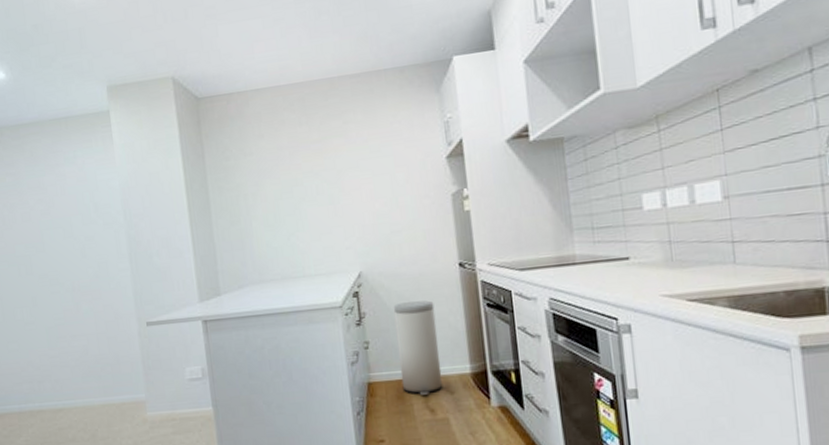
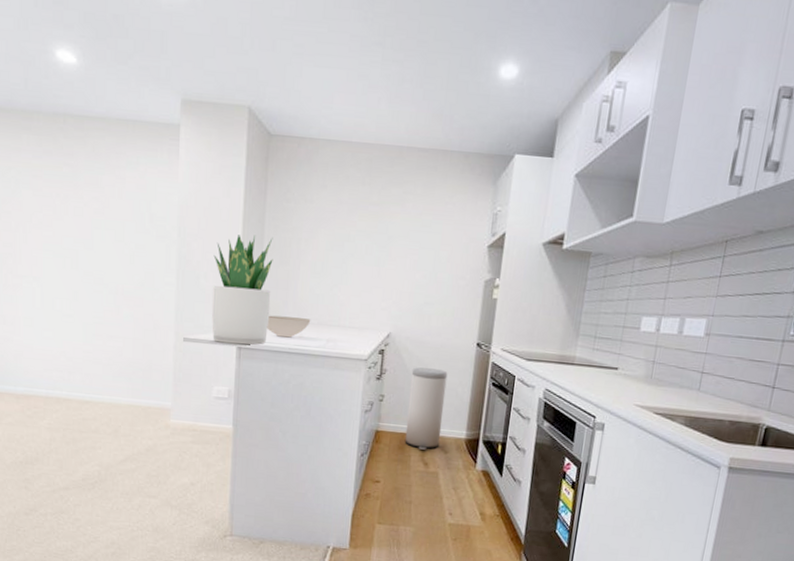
planter: none [162,200,232,320] -> present [211,235,273,346]
bowl: none [228,275,274,301] -> present [267,315,311,338]

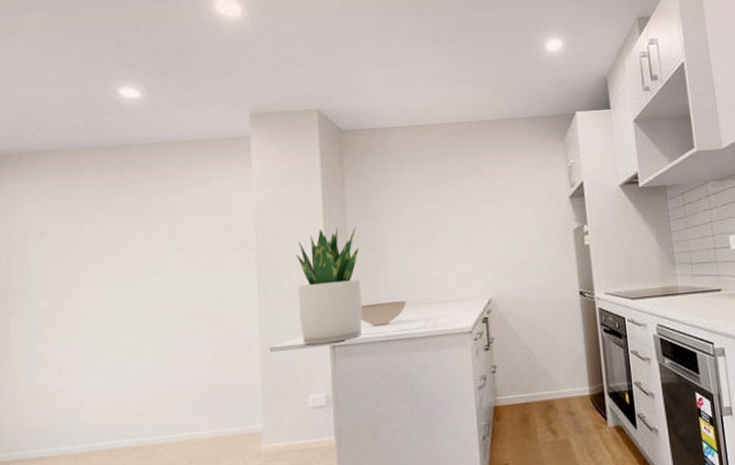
pedal bin: present [405,367,448,450] -> none [520,326,564,418]

